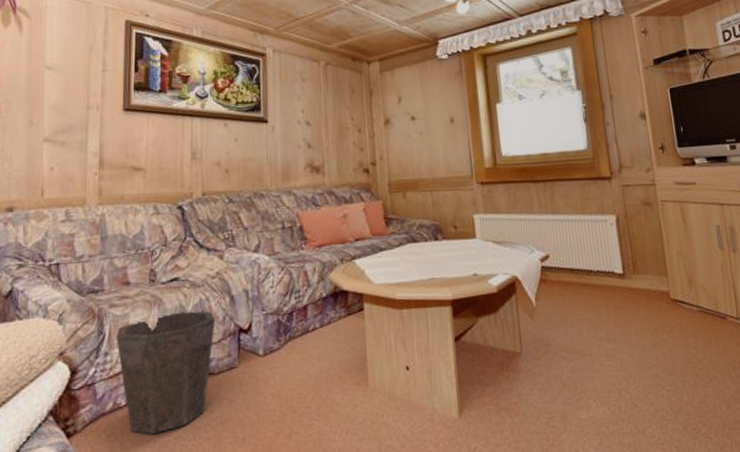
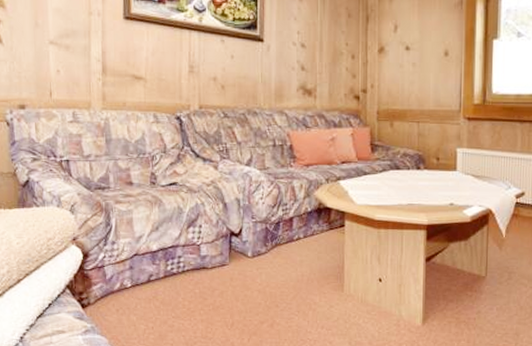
waste bin: present [115,311,216,434] -> none [121,213,210,312]

